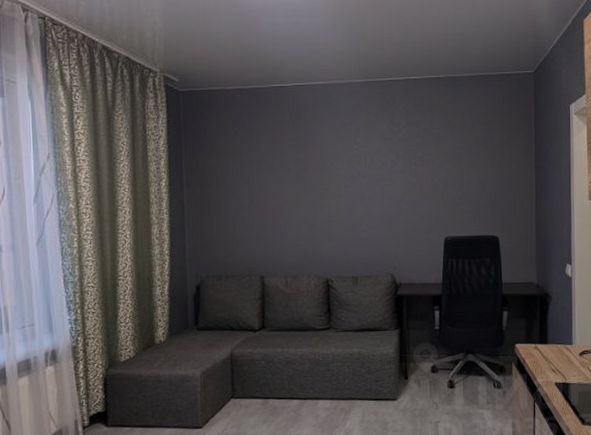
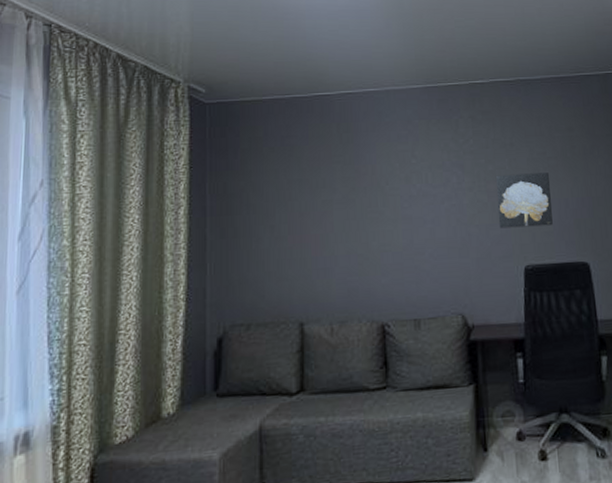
wall art: none [424,160,470,206] -> present [496,172,553,229]

